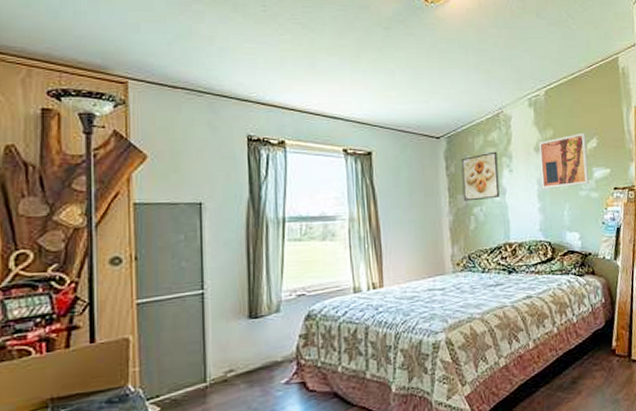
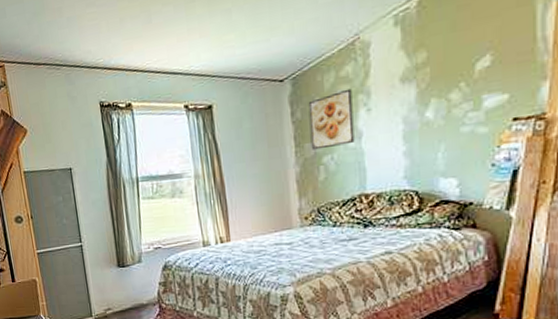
wall art: present [538,132,589,190] -> none [406,48,477,129]

